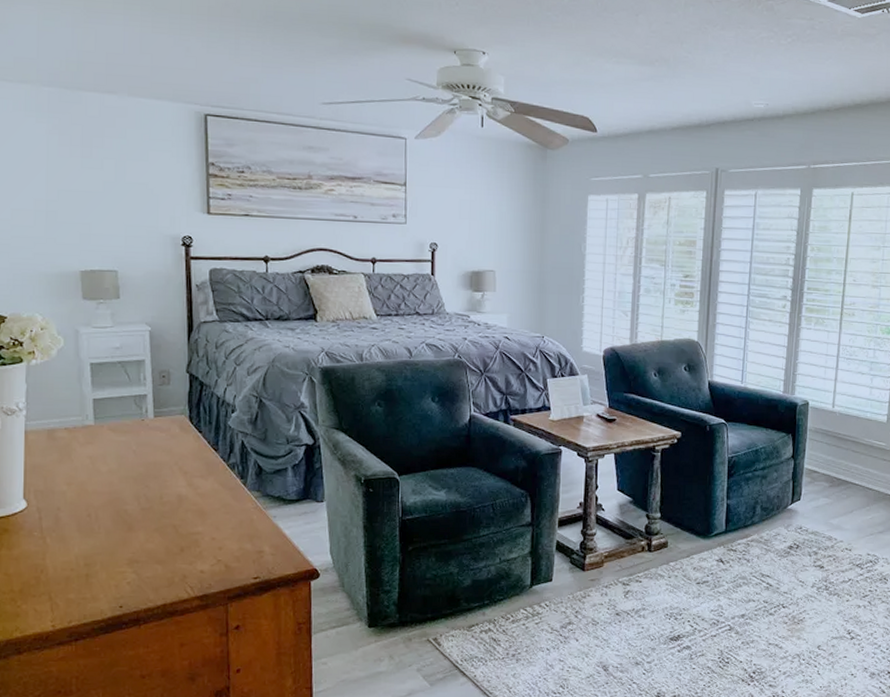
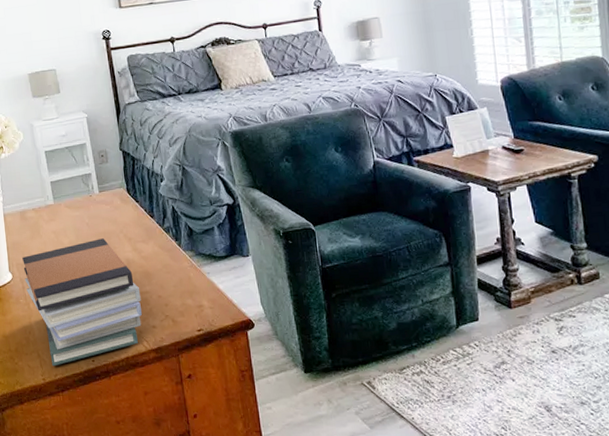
book stack: none [43,469,191,612] -> present [22,238,142,367]

